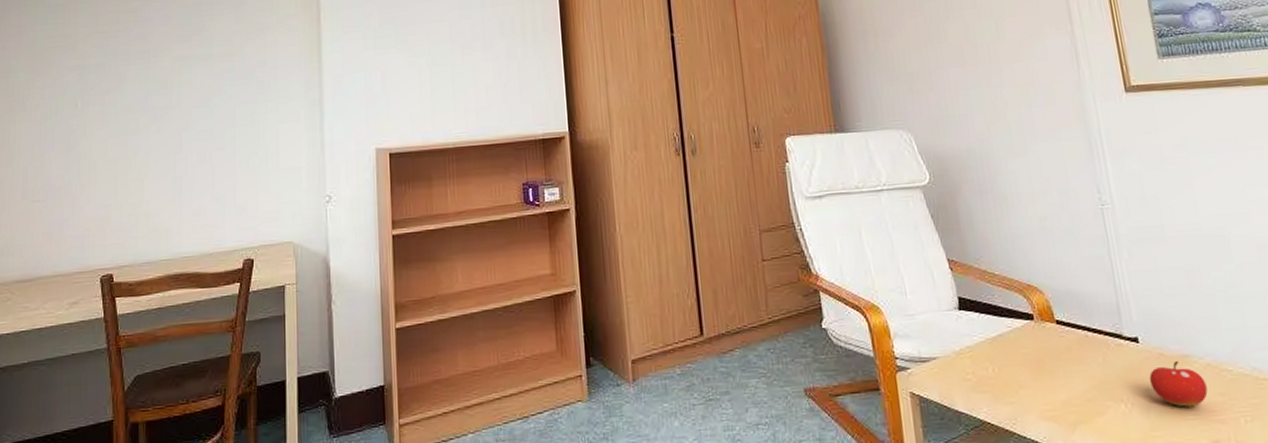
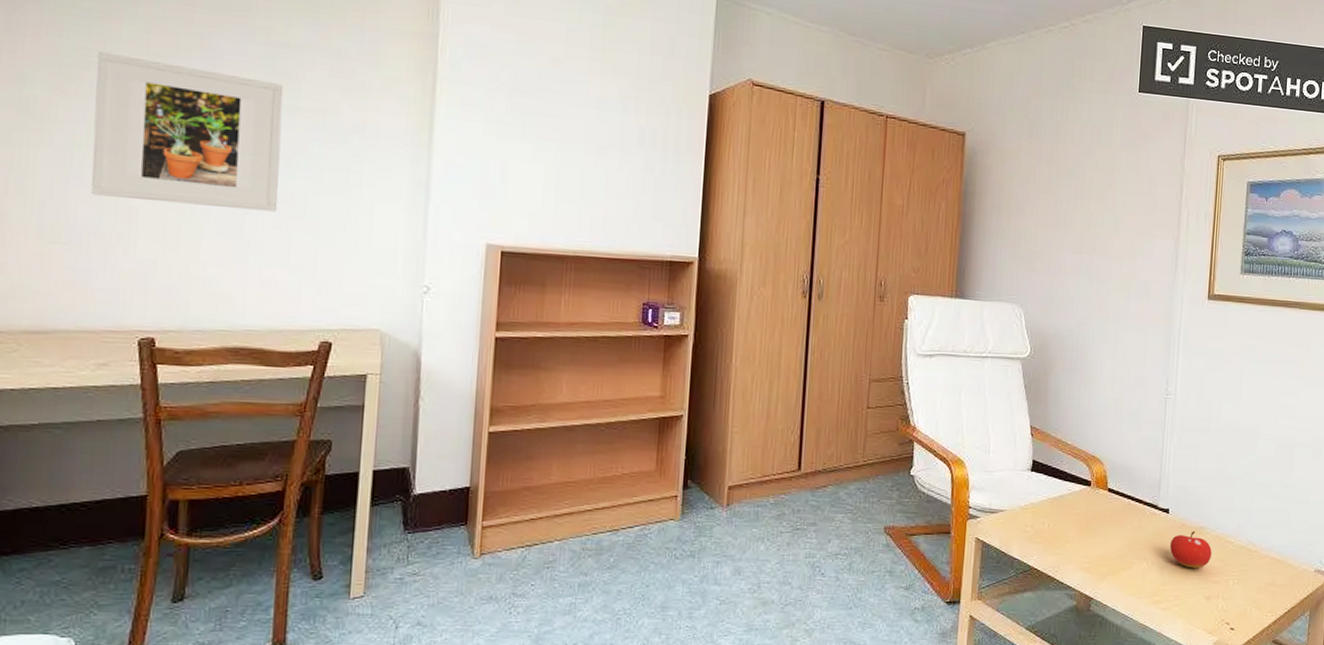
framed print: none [60,36,202,157] -> present [91,52,284,212]

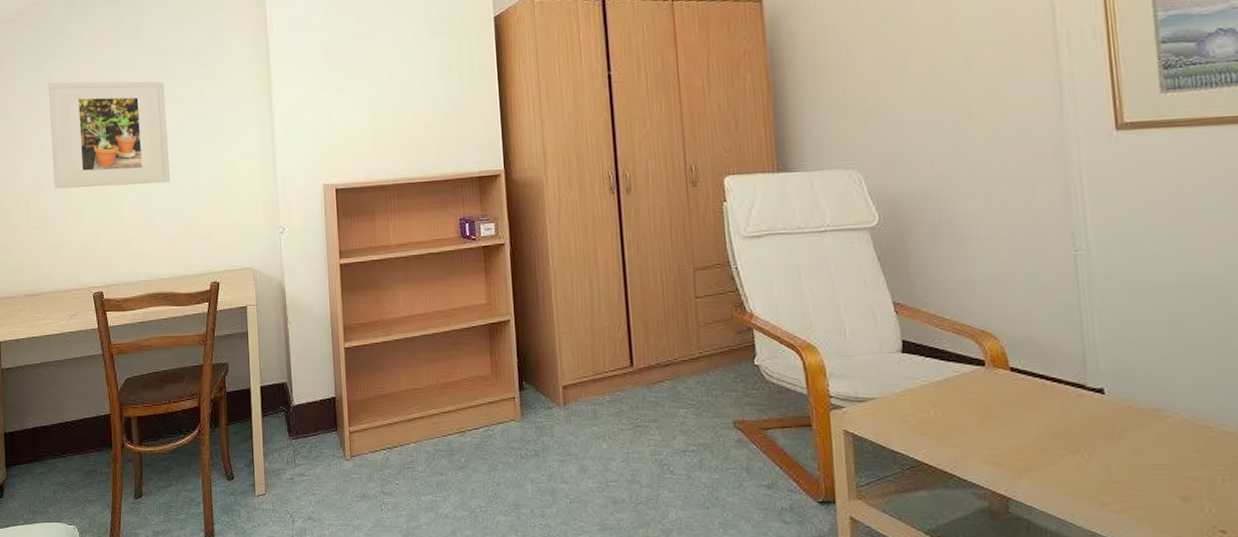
fruit: present [1169,530,1212,569] -> none [1112,414,1181,461]

